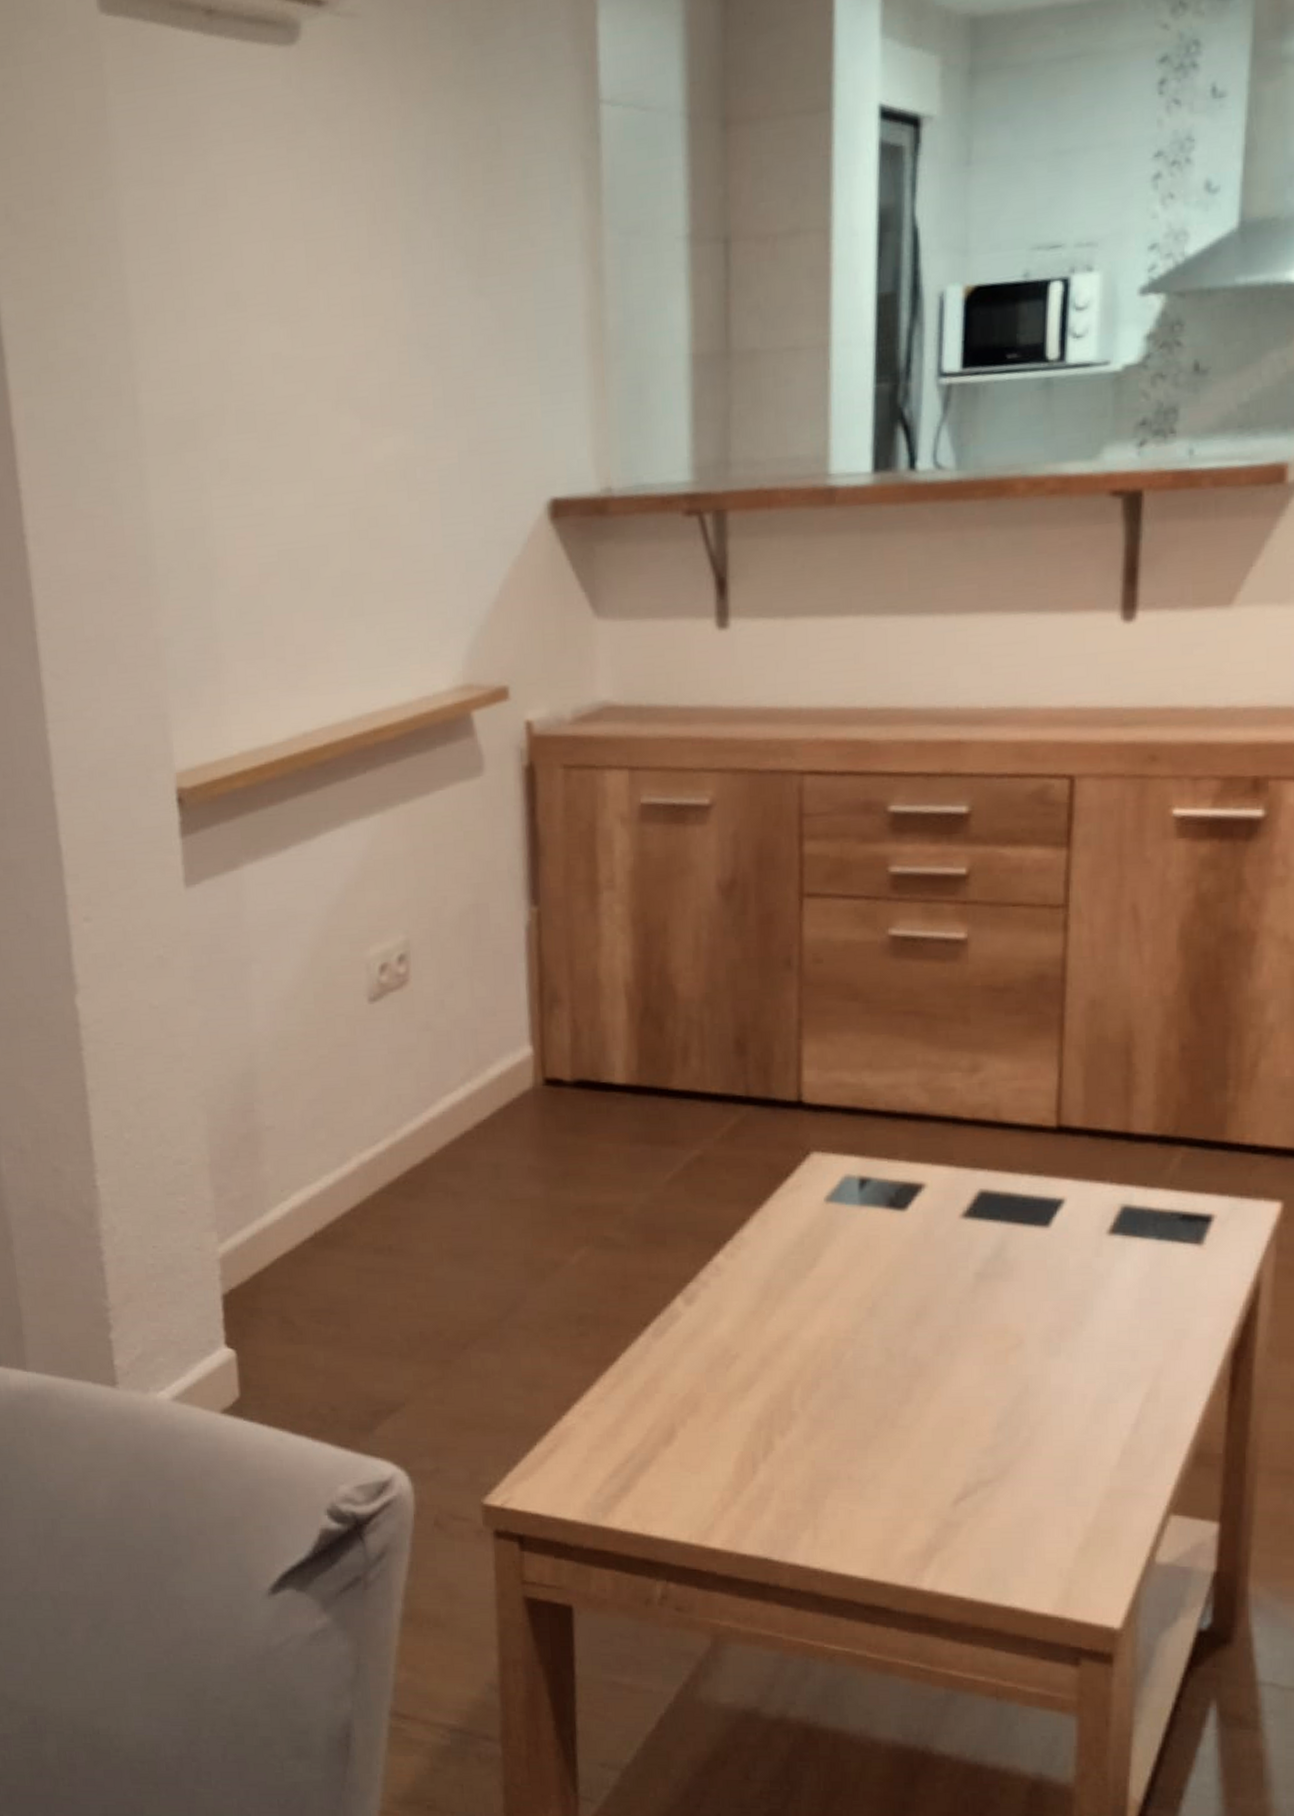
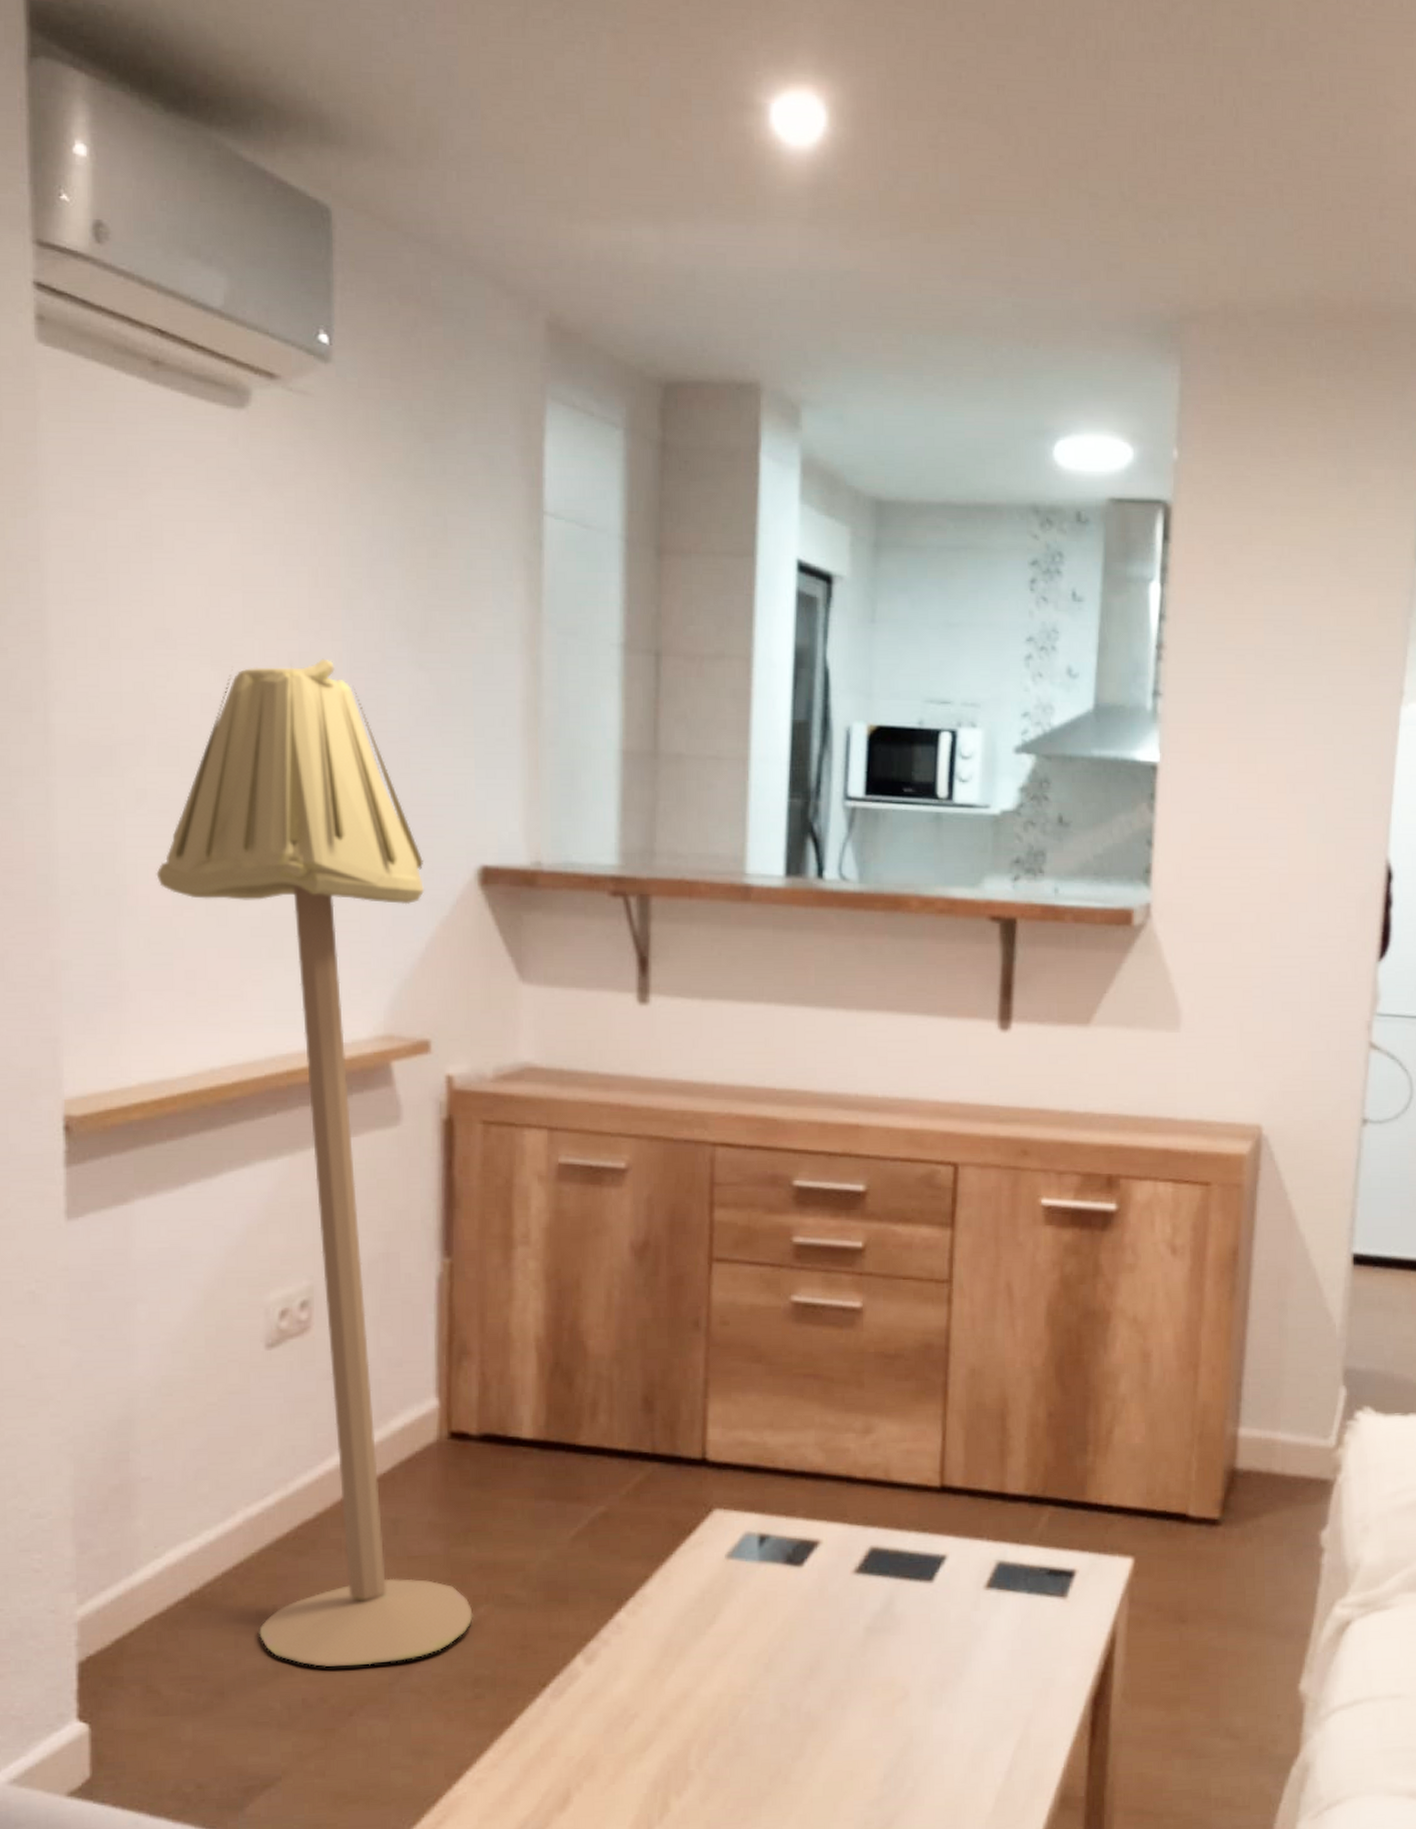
floor lamp: none [242,299,575,1303] -> present [156,658,473,1667]

